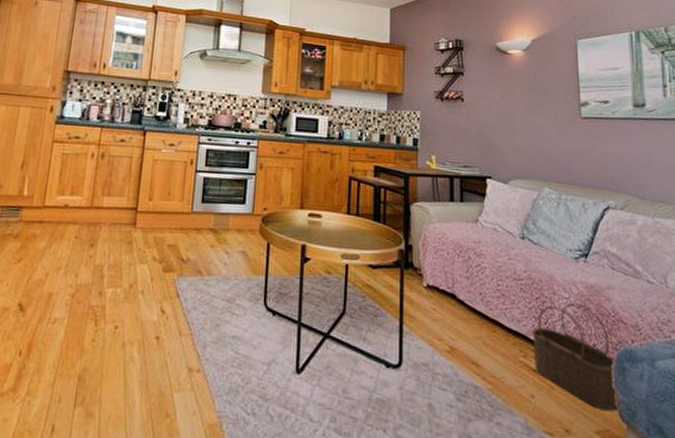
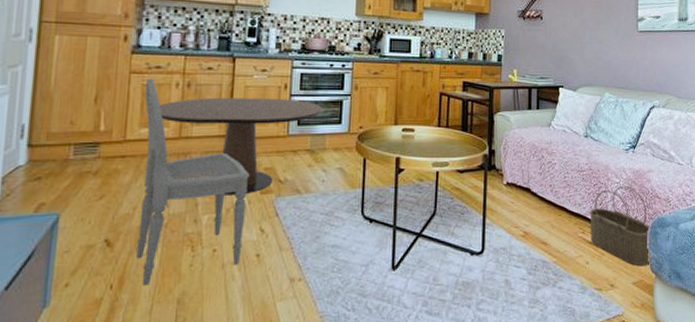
dining chair: none [44,147,154,356] -> present [135,78,250,286]
dining table: none [75,169,226,271] -> present [159,97,322,195]

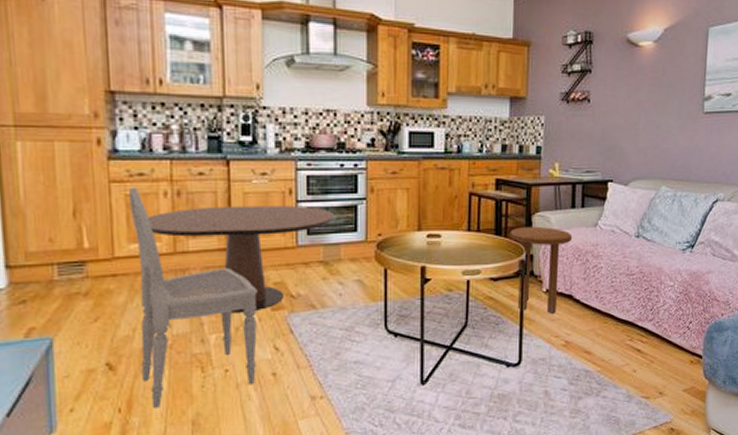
side table: none [474,124,530,205] -> present [509,226,573,314]
wicker basket: present [590,186,651,267] -> none [638,289,707,373]

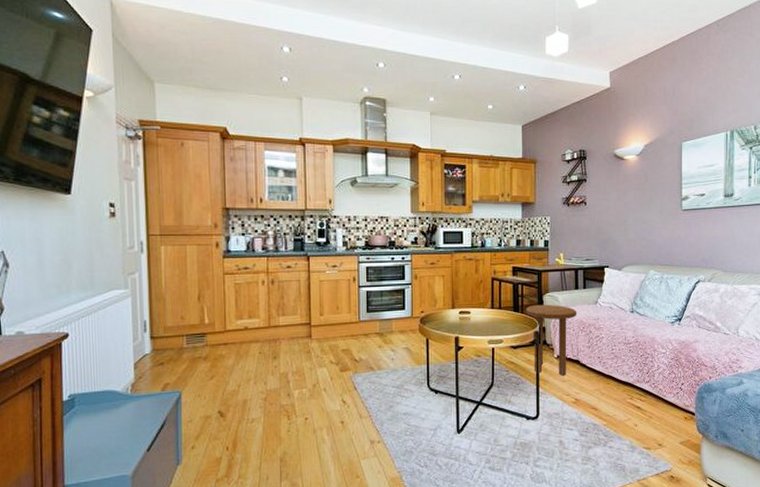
dining chair: present [128,186,258,408] -> none [237,277,330,447]
dining table: present [148,205,334,313] -> none [250,290,387,374]

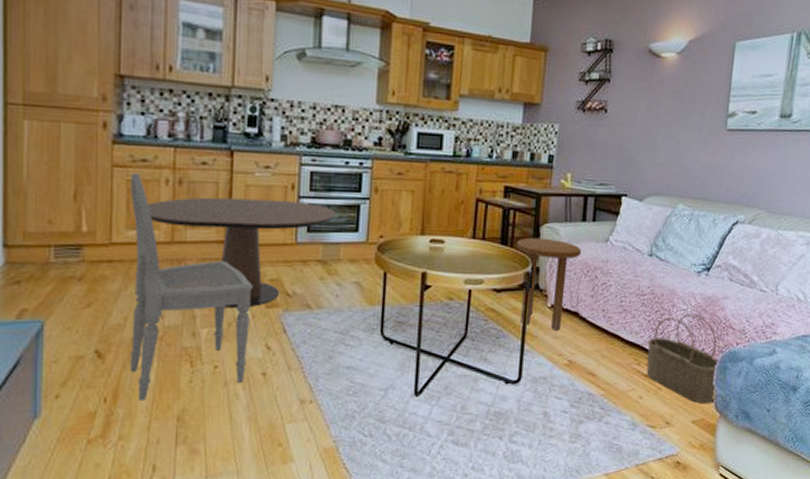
dining chair: none [237,277,330,447] -> present [129,172,253,400]
dining table: none [250,290,387,374] -> present [148,197,335,308]
wicker basket: none [637,356,698,428] -> present [646,314,720,404]

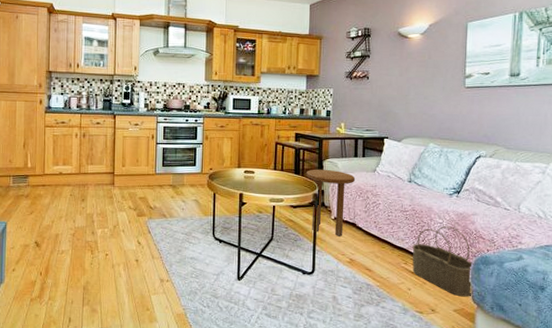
dining chair: present [129,172,253,400] -> none [55,130,129,275]
dining table: present [148,197,335,308] -> none [65,144,180,216]

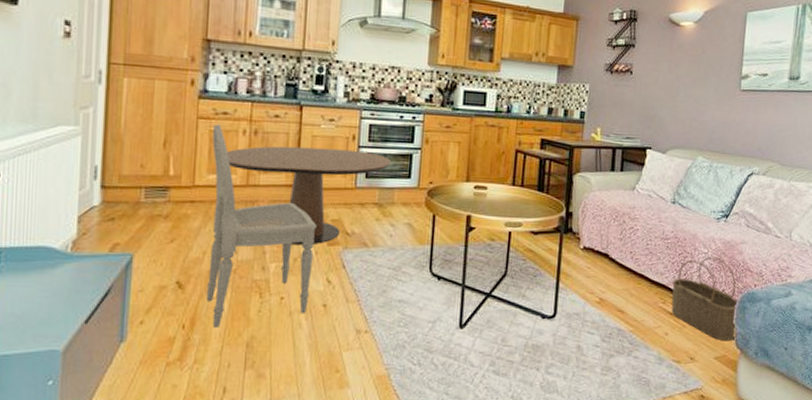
dining chair: none [55,130,129,275] -> present [206,124,317,328]
dining table: none [65,144,180,216] -> present [227,146,391,245]
side table: present [305,169,356,237] -> none [551,185,611,270]

